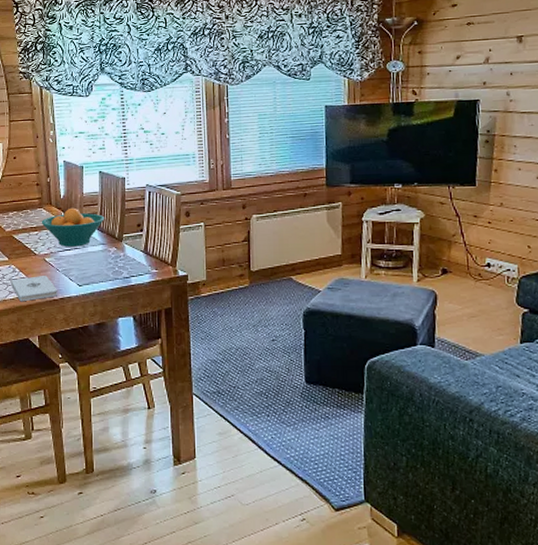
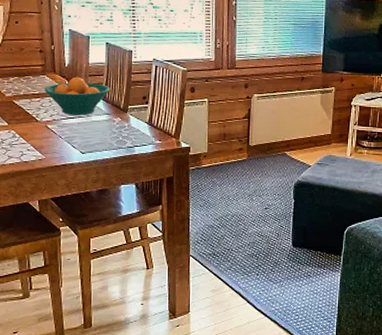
notepad: present [10,276,57,302] -> none [10,142,59,167]

